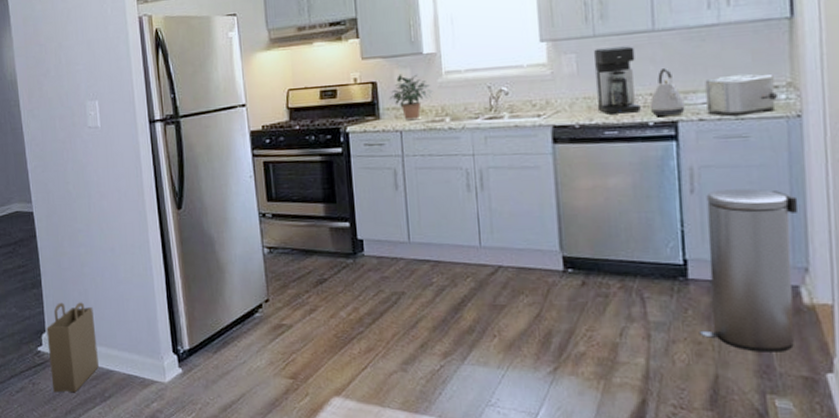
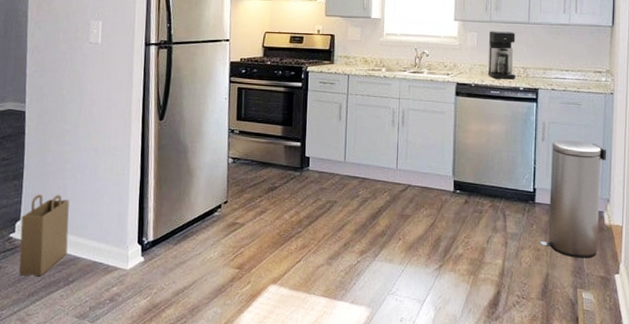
potted plant: present [389,73,433,121] -> none [342,31,376,68]
kettle: present [649,68,685,117] -> none [521,51,544,85]
toaster: present [705,73,777,118] -> none [557,60,600,90]

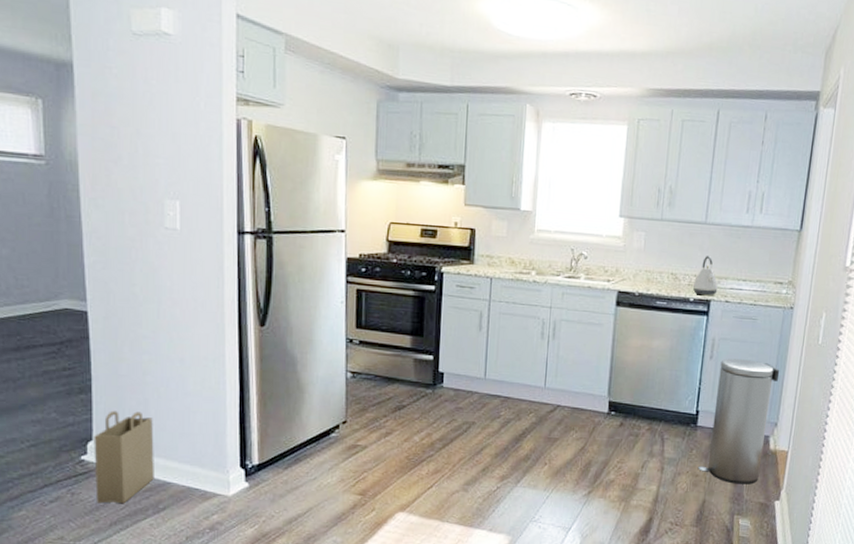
coffee maker: present [487,31,516,80] -> none [654,231,690,289]
kettle: none [521,51,544,85] -> present [692,256,718,296]

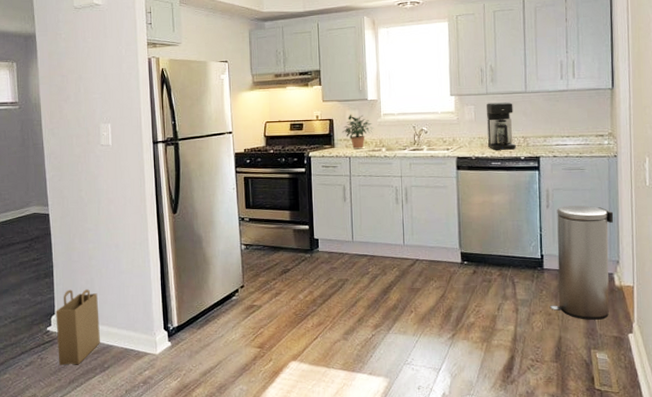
potted plant: none [484,225,525,270] -> present [342,114,374,150]
coffee maker: none [654,231,690,289] -> present [486,102,516,150]
kettle: present [692,256,718,296] -> none [522,119,545,154]

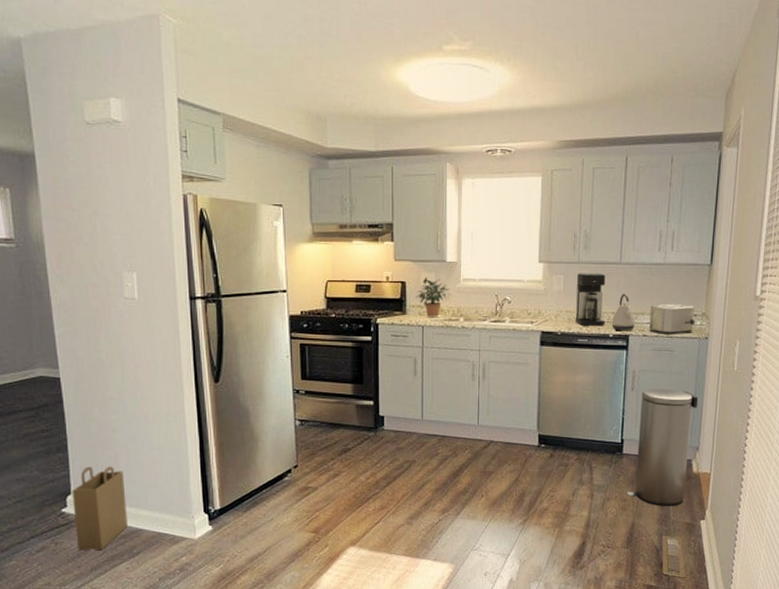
kettle: none [522,119,545,154] -> present [611,294,635,331]
toaster: none [558,125,602,156] -> present [649,303,695,335]

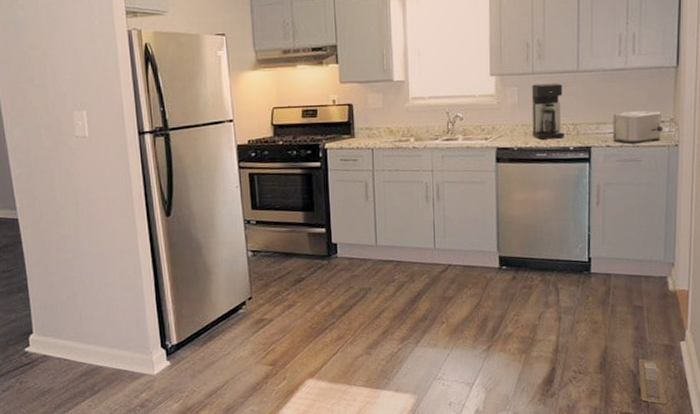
shopping bag: present [72,466,128,551] -> none [33,304,88,390]
potted plant: present [415,277,452,318] -> none [363,98,401,140]
kettle: present [611,294,635,331] -> none [571,103,597,143]
pedal bin: present [625,389,699,506] -> none [595,202,671,328]

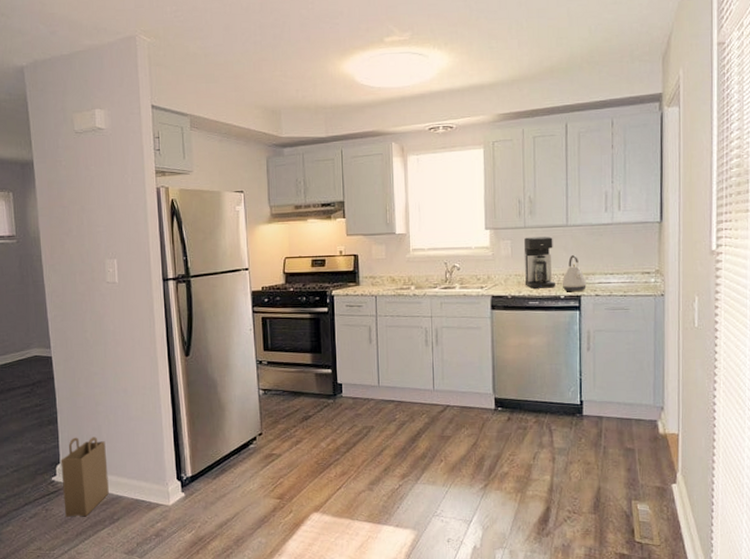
shopping bag: none [33,304,88,390] -> present [61,437,109,517]
kettle: none [571,103,597,143] -> present [562,255,587,292]
toaster: present [613,110,663,145] -> none [601,262,649,294]

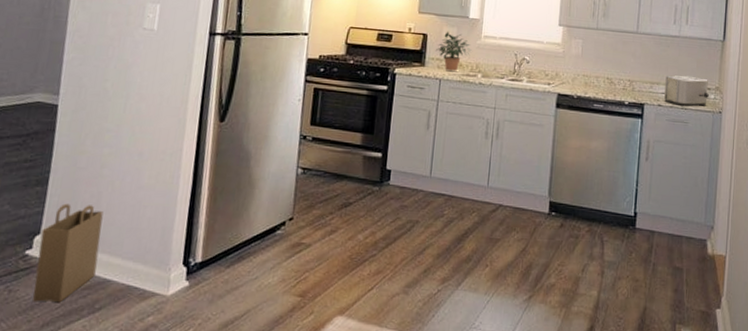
potted plant: none [367,249,402,288] -> present [435,31,472,72]
coffee maker: present [524,236,555,289] -> none [591,39,623,93]
kettle: present [562,255,587,292] -> none [627,62,651,100]
toaster: none [601,262,649,294] -> present [664,75,709,107]

